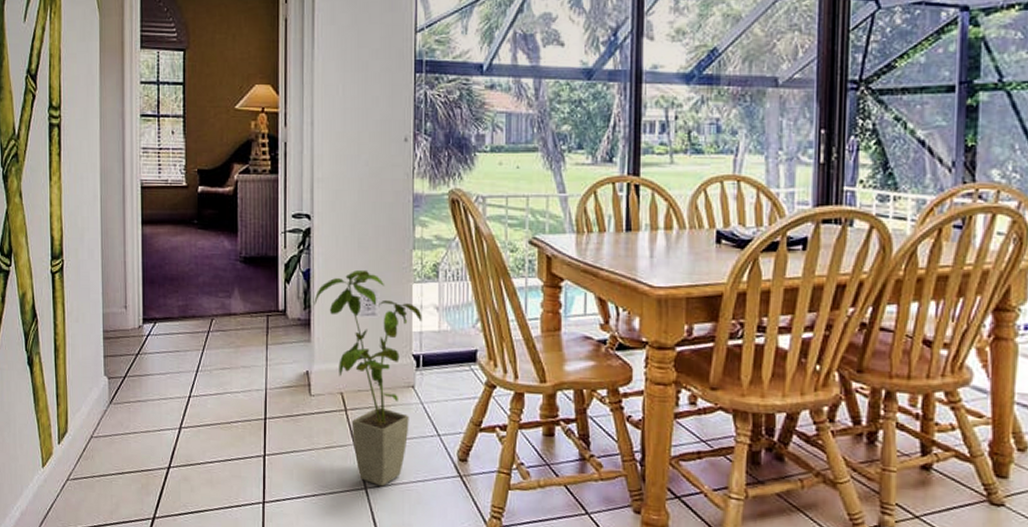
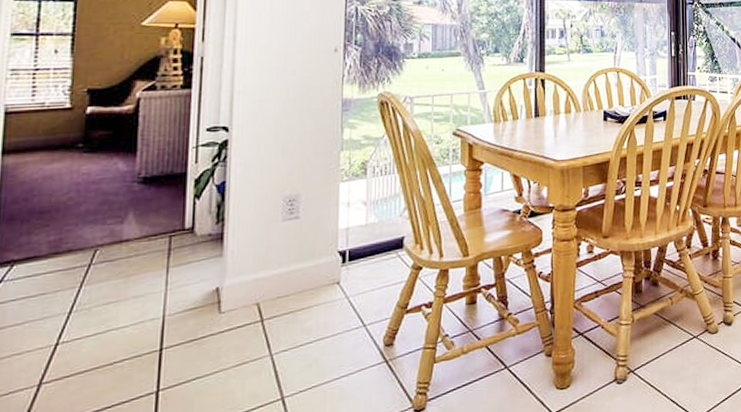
house plant: present [314,269,422,487] -> none [229,175,349,393]

